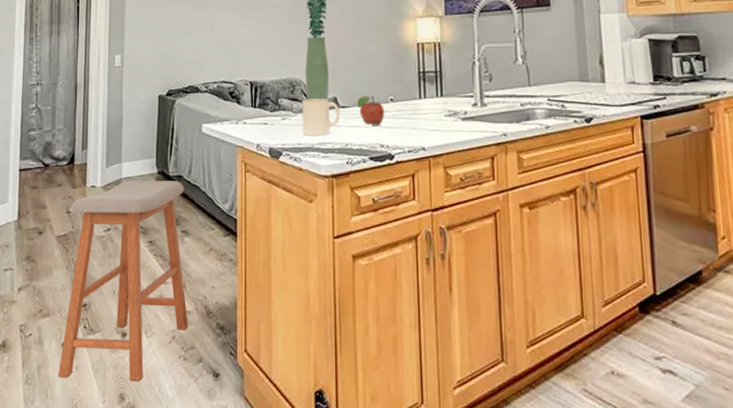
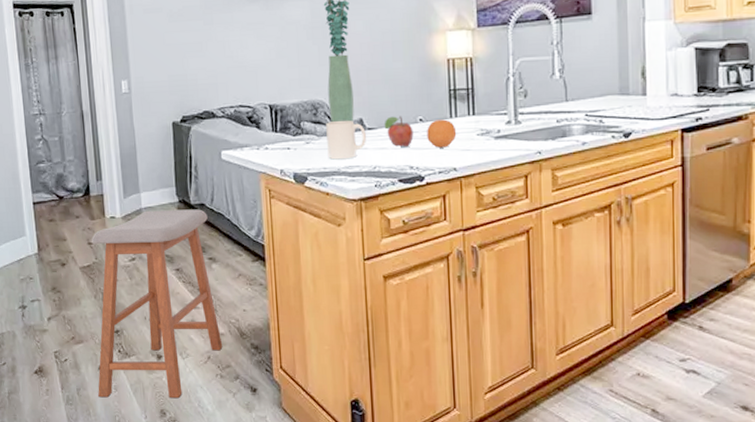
fruit: none [397,100,426,127] -> present [427,119,457,148]

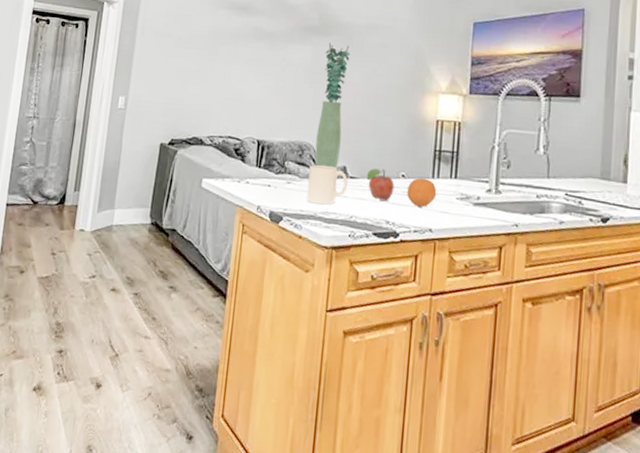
stool: present [91,209,223,399] -> none [26,228,177,435]

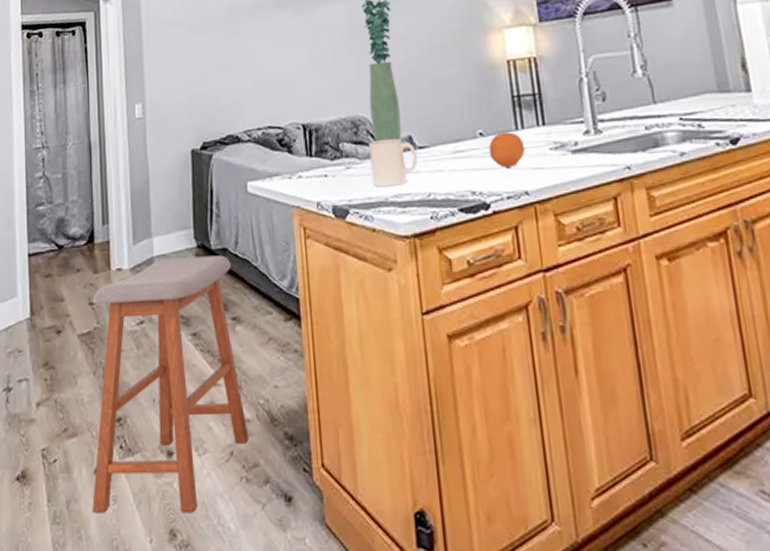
stool: none [26,228,177,435] -> present [92,255,249,513]
fruit: present [366,168,395,201] -> none [437,130,474,168]

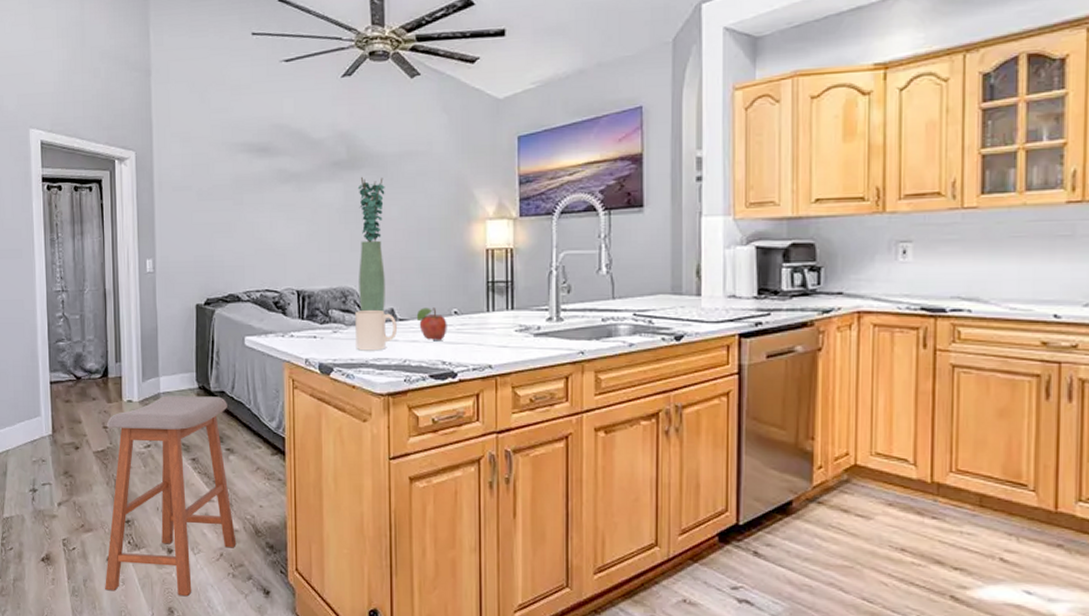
fruit: none [437,130,474,168] -> present [416,307,447,340]
fruit: present [489,132,526,168] -> none [462,313,494,343]

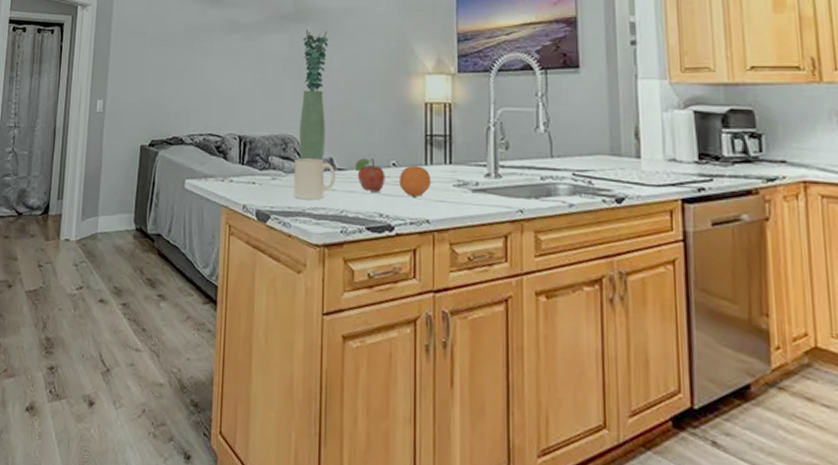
stool: present [105,395,237,597] -> none [20,236,163,457]
fruit: none [462,313,494,343] -> present [399,166,431,197]

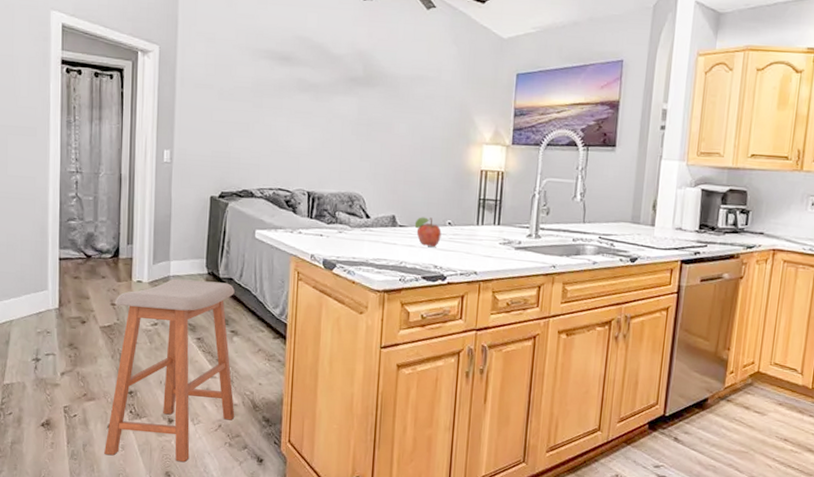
stool: none [20,236,163,457] -> present [104,278,235,462]
mug: present [293,157,335,200] -> none [358,214,397,252]
vase: present [299,30,329,161] -> none [364,94,396,218]
fruit: present [399,166,431,197] -> none [453,225,481,252]

